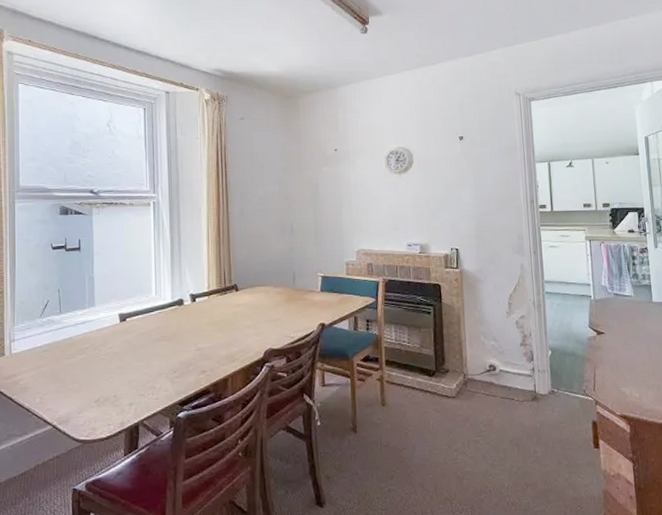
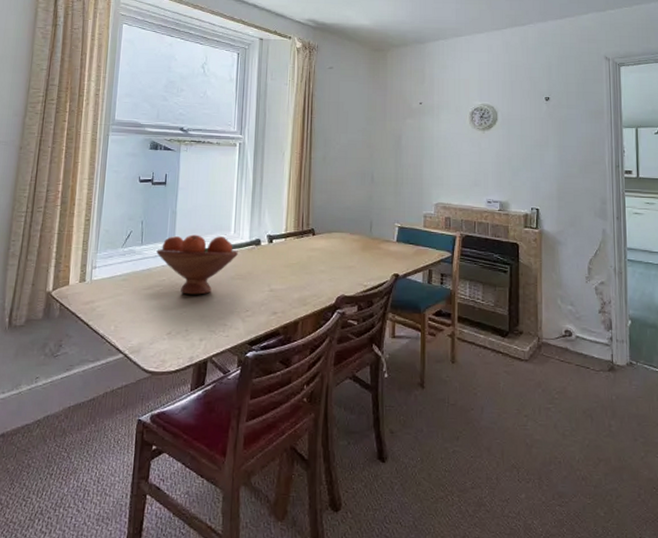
fruit bowl: none [76,299,161,361] -> present [156,234,238,295]

